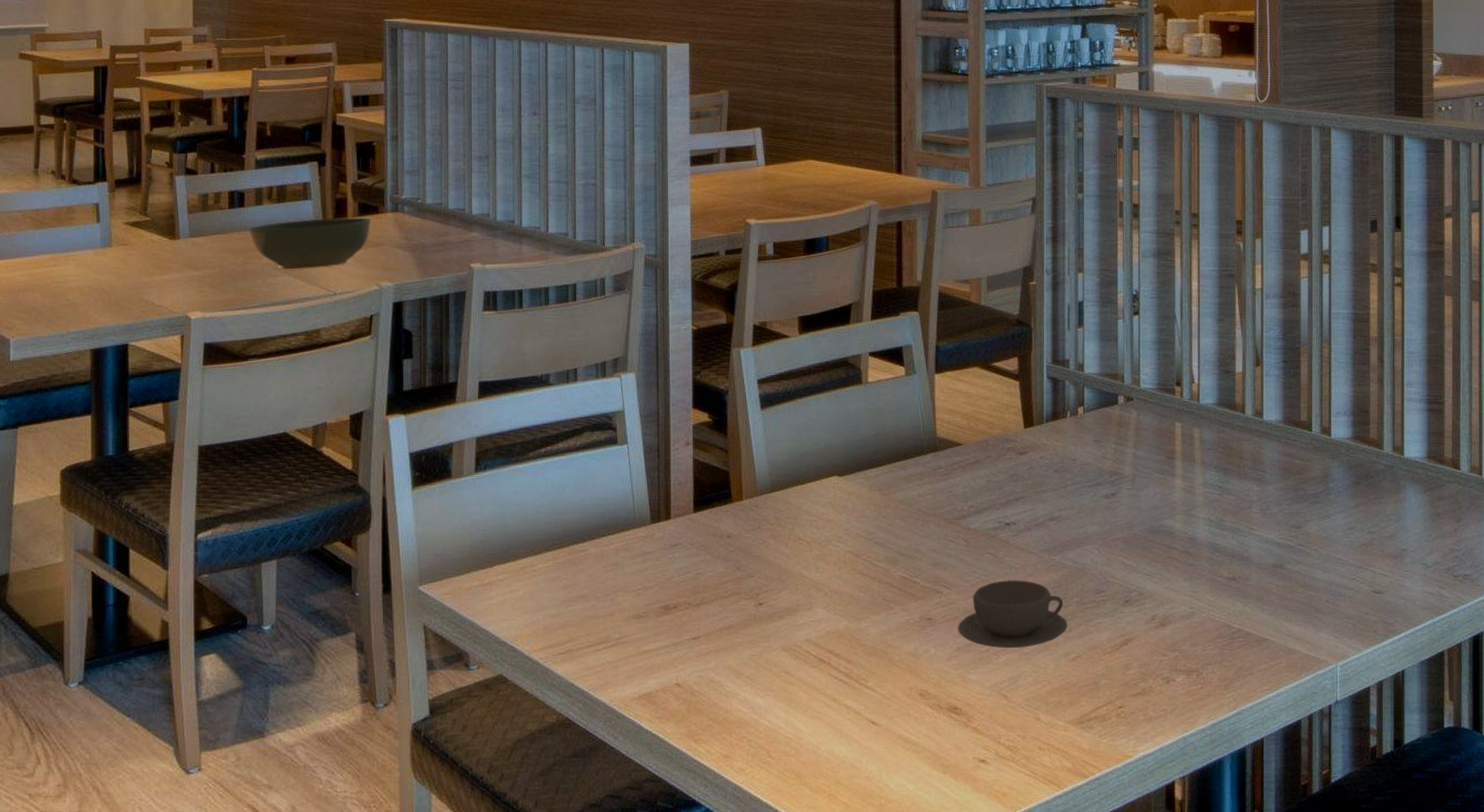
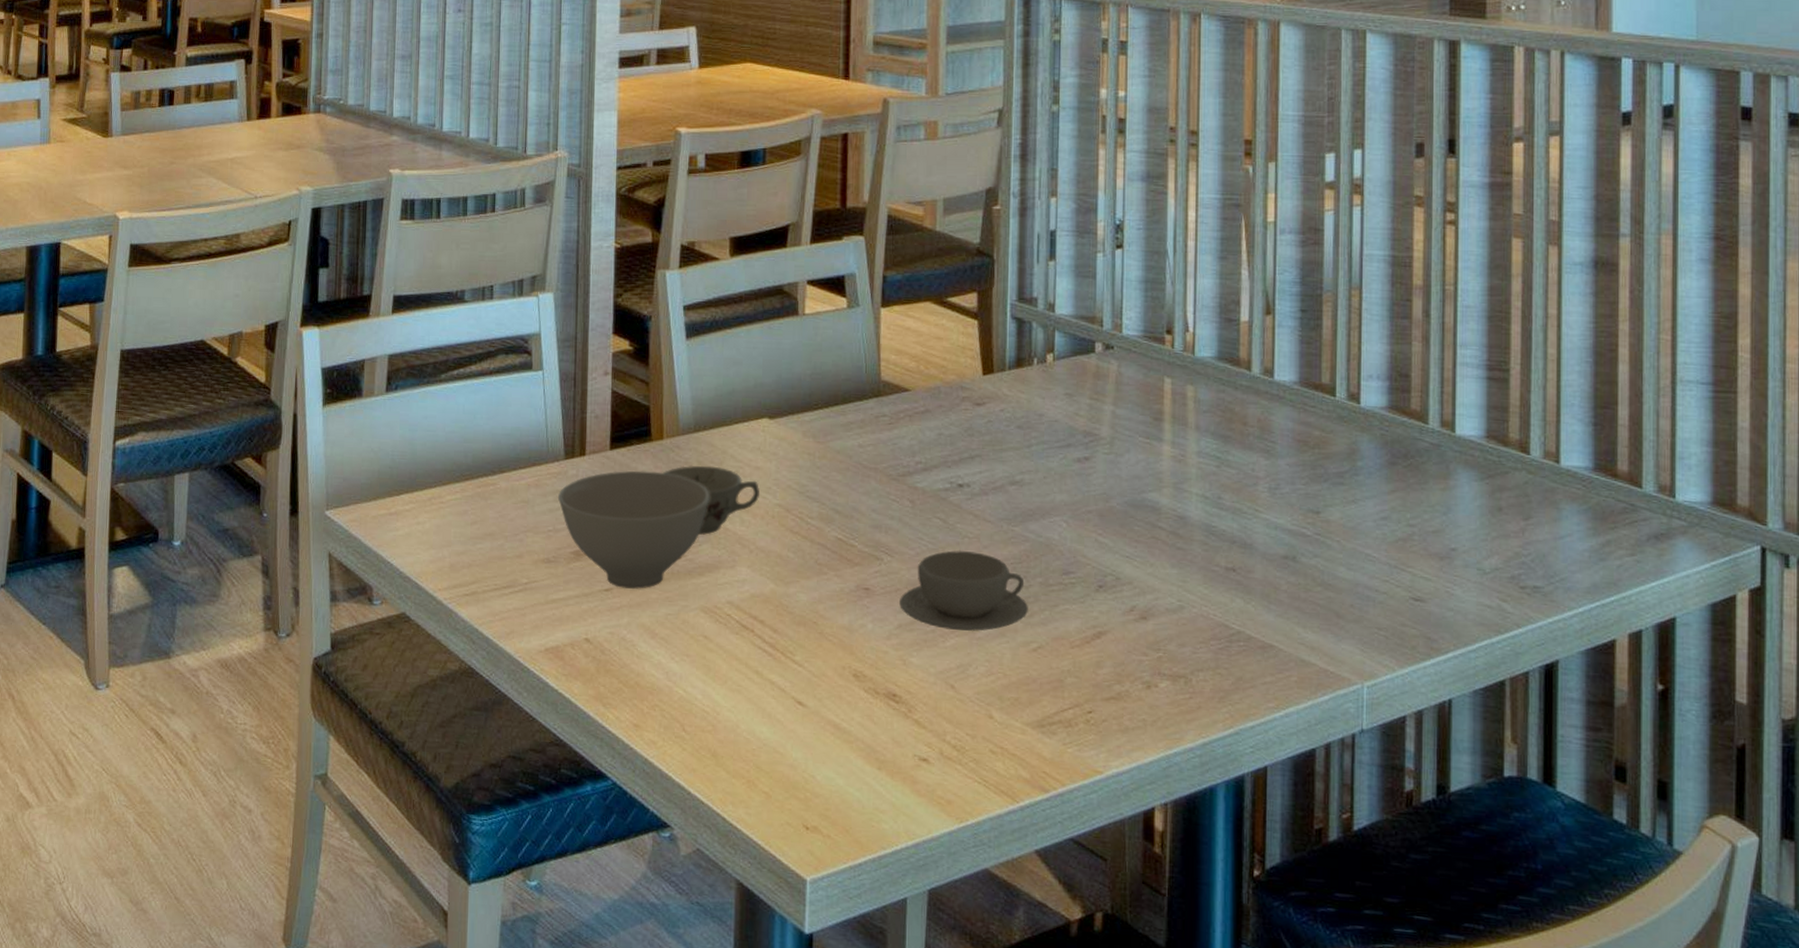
bowl: present [248,217,372,270] -> none [176,117,294,171]
bowl: none [645,529,787,636] -> present [557,470,710,589]
teacup: none [744,521,833,583] -> present [663,465,760,535]

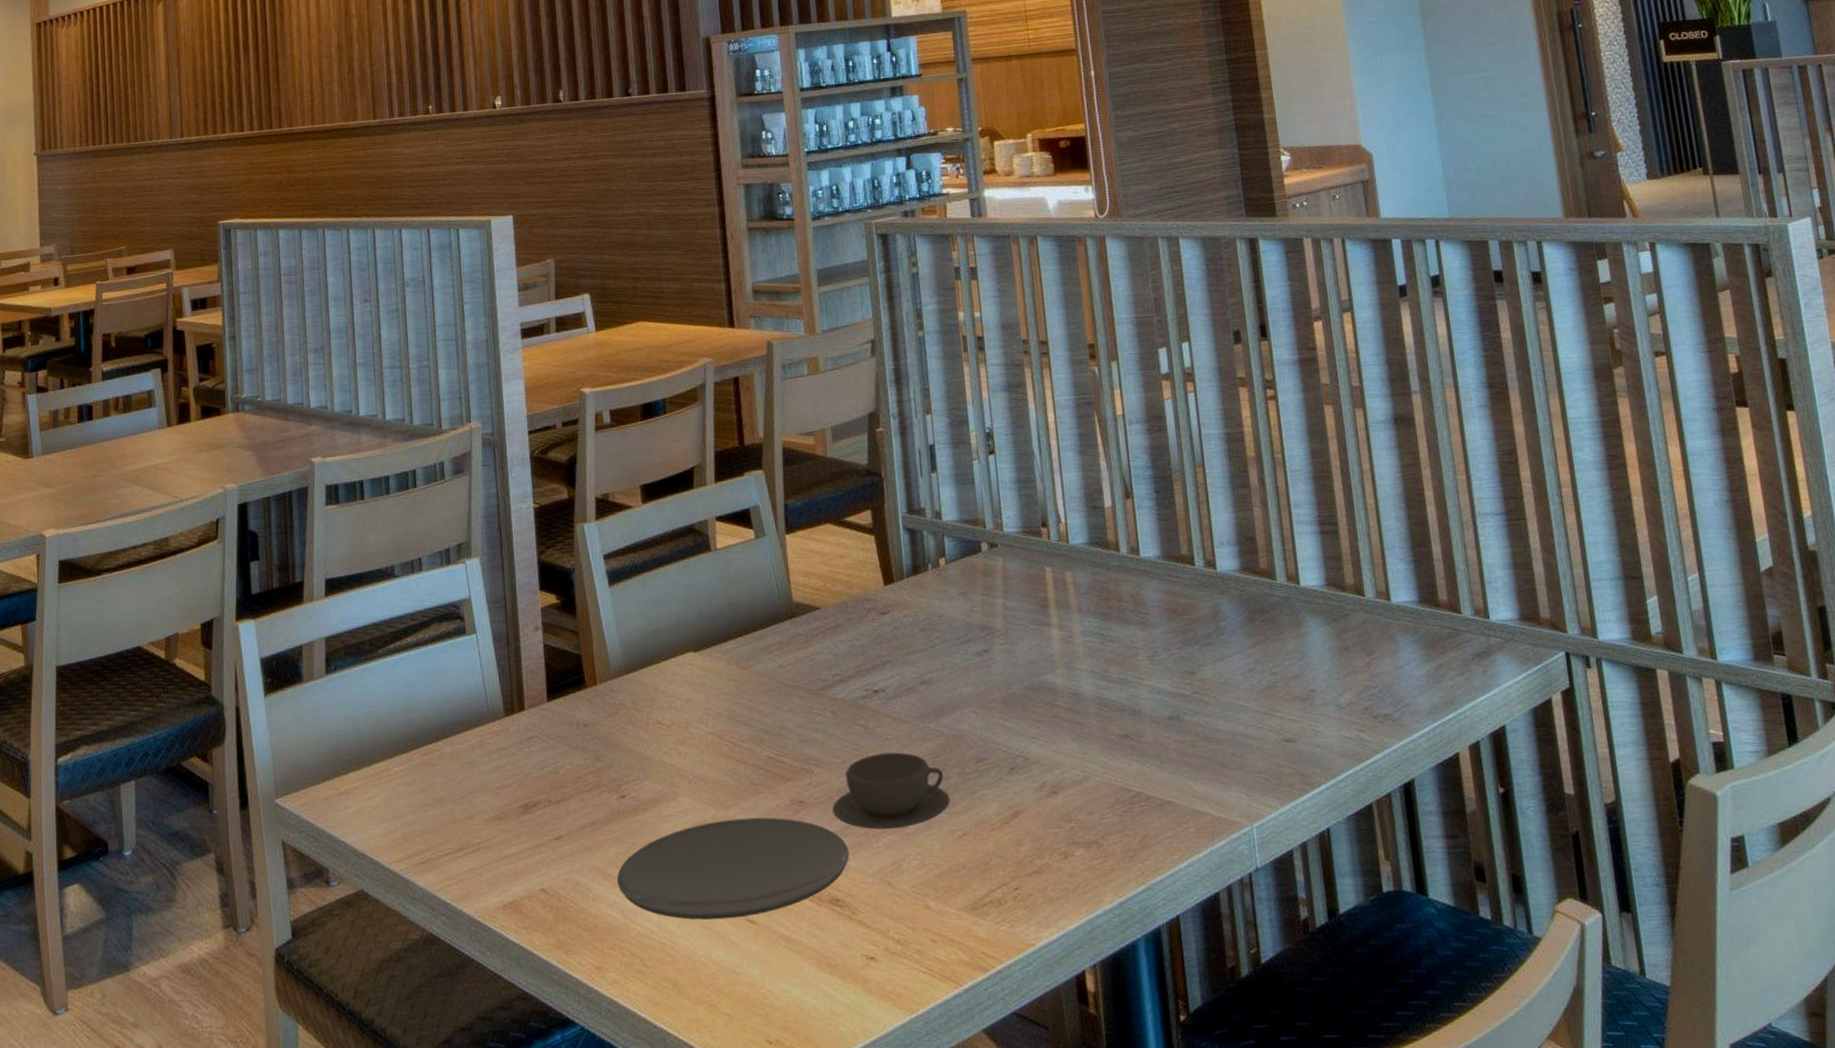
bowl: present [557,470,710,589] -> none [501,716,647,835]
teacup: present [663,465,760,535] -> none [600,703,693,772]
plate: none [664,596,913,698] -> present [616,817,850,920]

